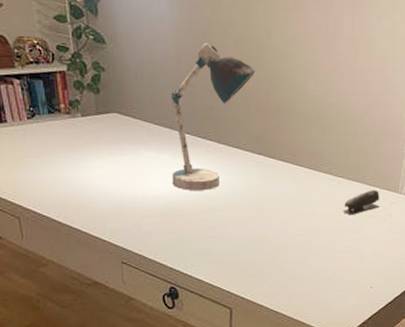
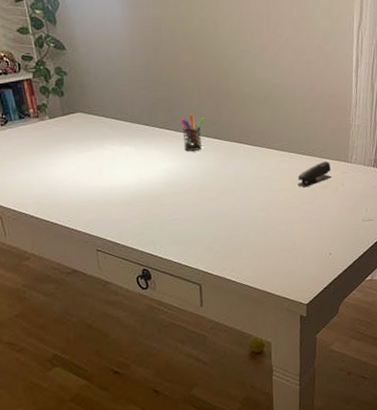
desk lamp: present [171,43,256,190] -> none [129,40,205,178]
pen holder: none [223,126,251,166] -> present [180,113,205,151]

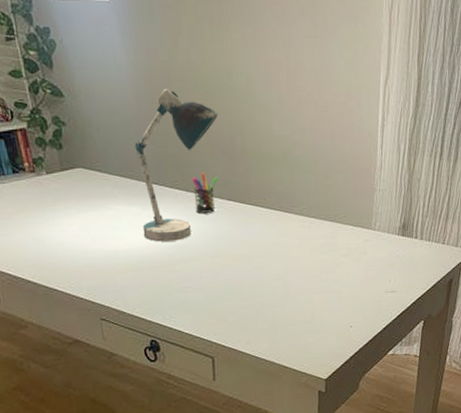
desk lamp: none [129,40,205,178] -> present [134,89,219,242]
stapler: present [297,161,331,187] -> none [317,227,354,255]

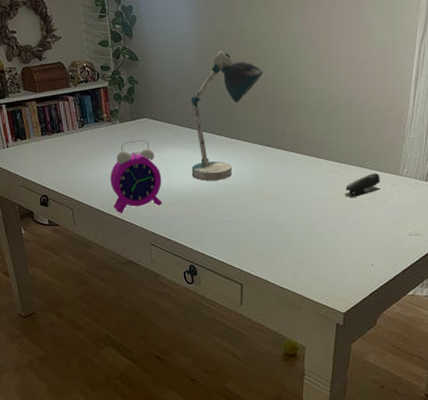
alarm clock: none [40,195,111,285] -> present [110,140,162,214]
pen holder: present [191,172,218,213] -> none [235,122,259,157]
stapler: none [317,227,354,255] -> present [344,172,380,197]

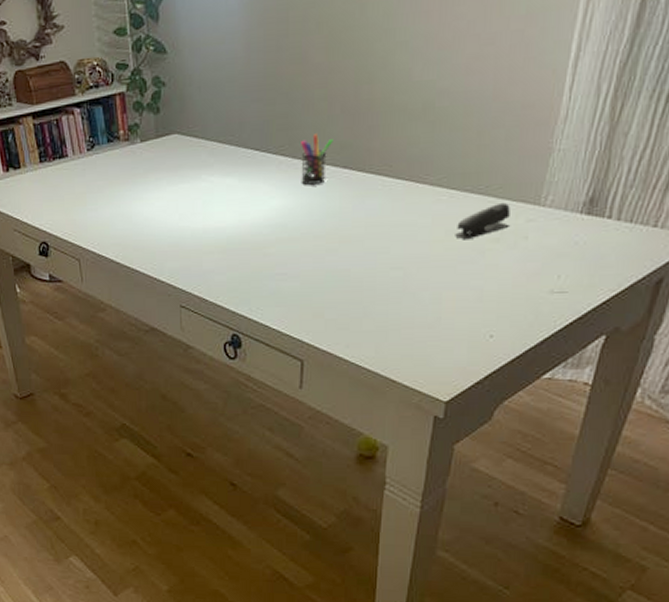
alarm clock: present [110,140,162,214] -> none [128,164,197,266]
desk lamp: present [191,52,264,181] -> none [237,33,343,219]
pen holder: none [235,122,259,157] -> present [299,134,333,185]

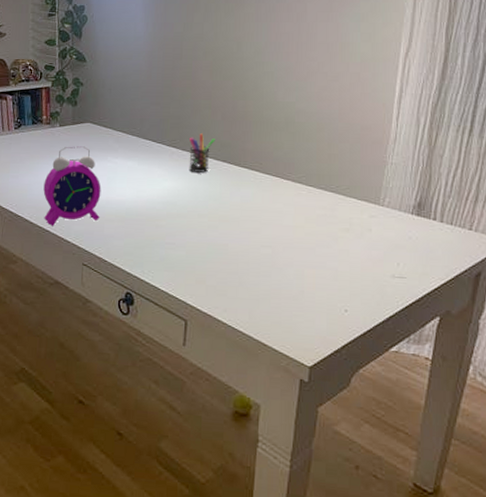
alarm clock: none [128,164,197,266] -> present [43,146,101,227]
stapler: present [455,202,510,239] -> none [313,200,356,227]

